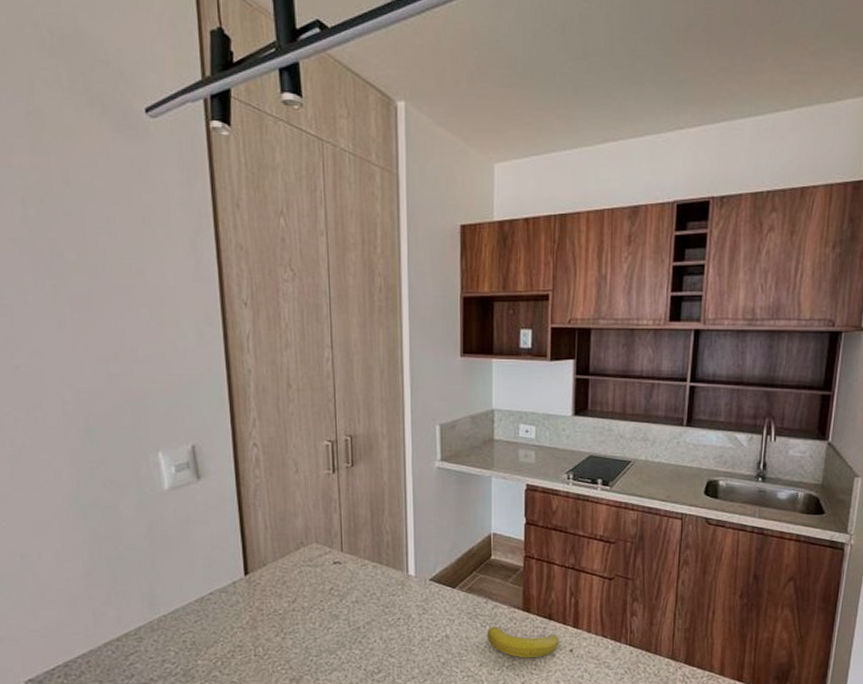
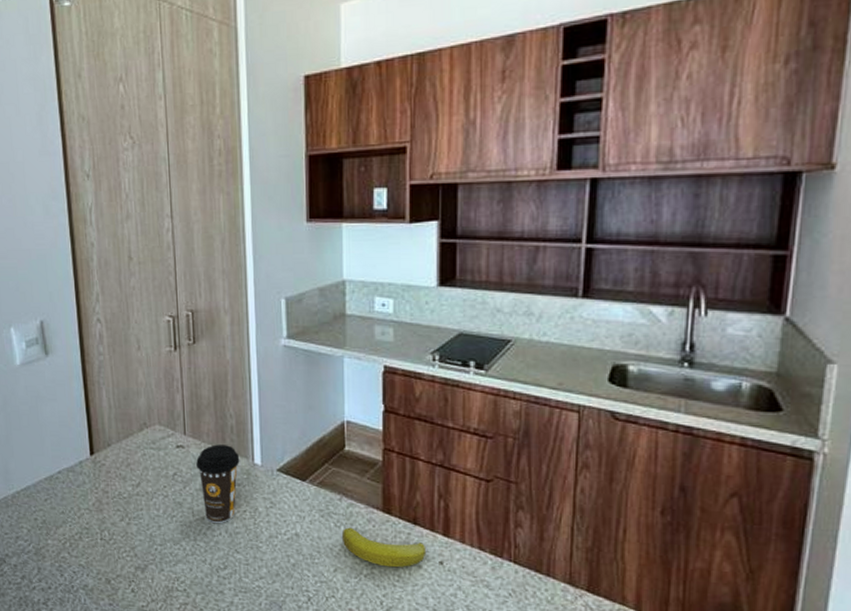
coffee cup: none [353,559,395,632] -> present [196,444,240,524]

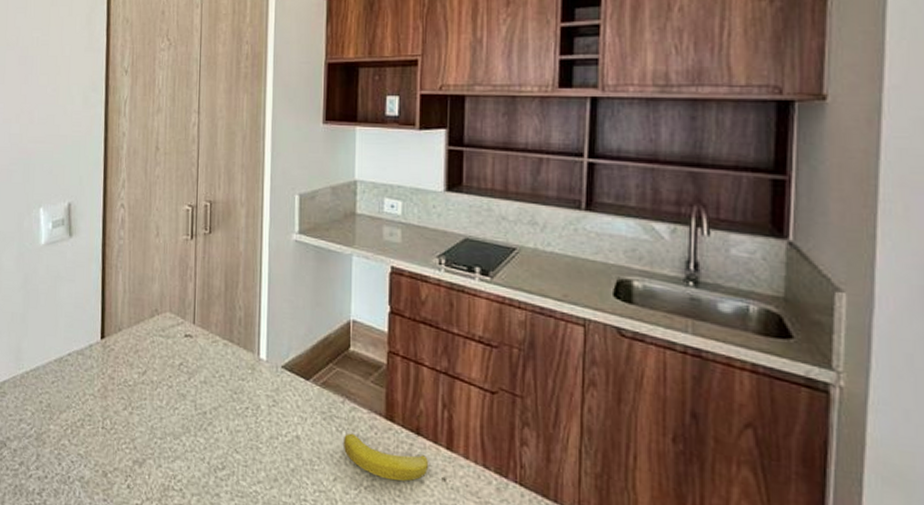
coffee cup: present [196,444,240,524] -> none [203,336,246,420]

